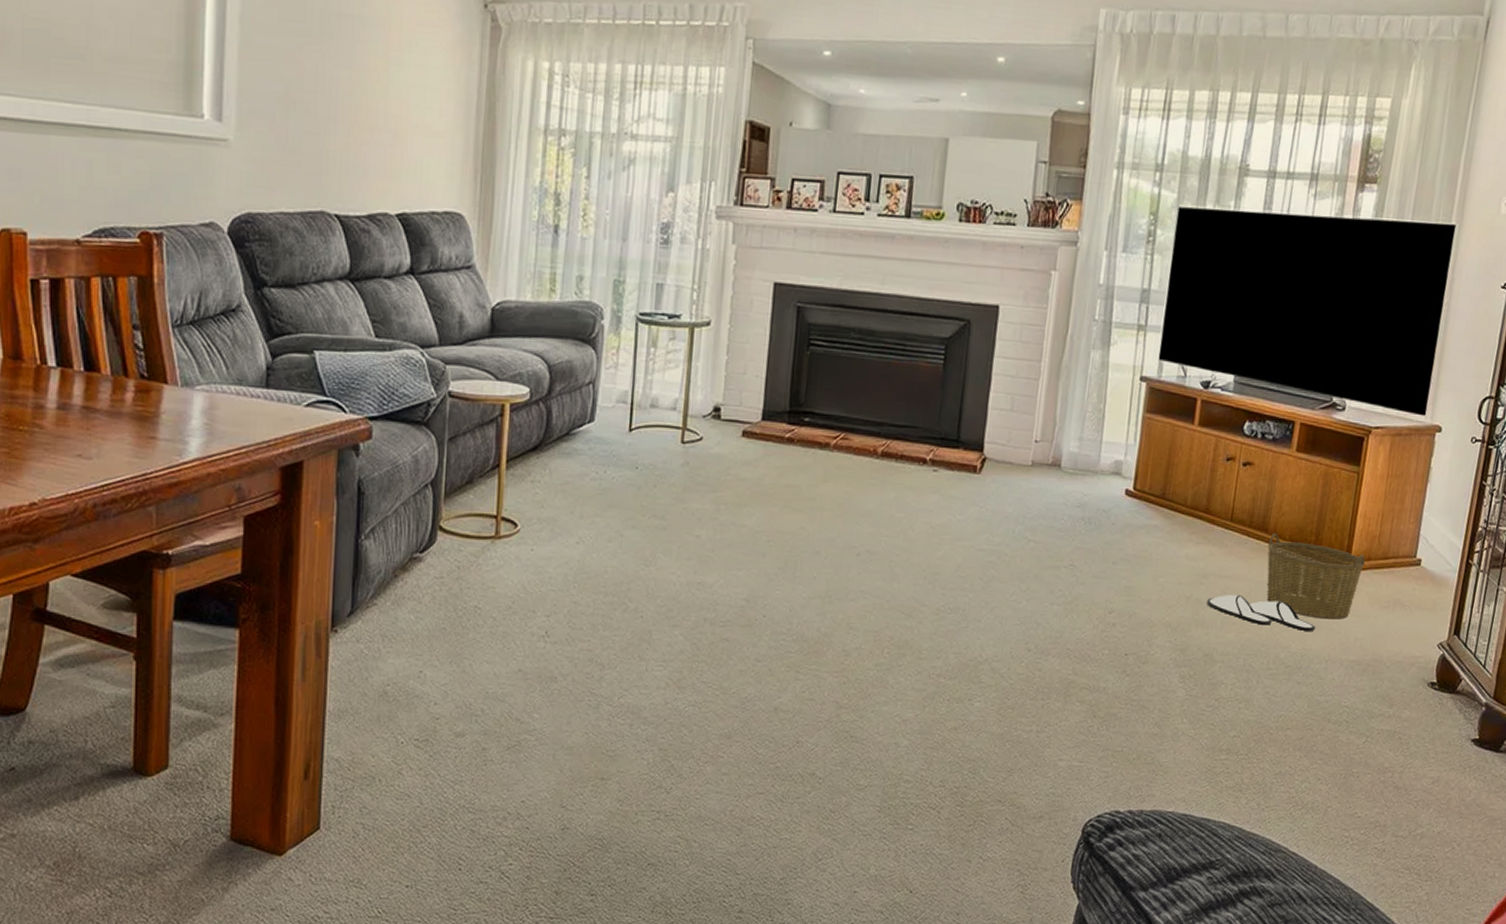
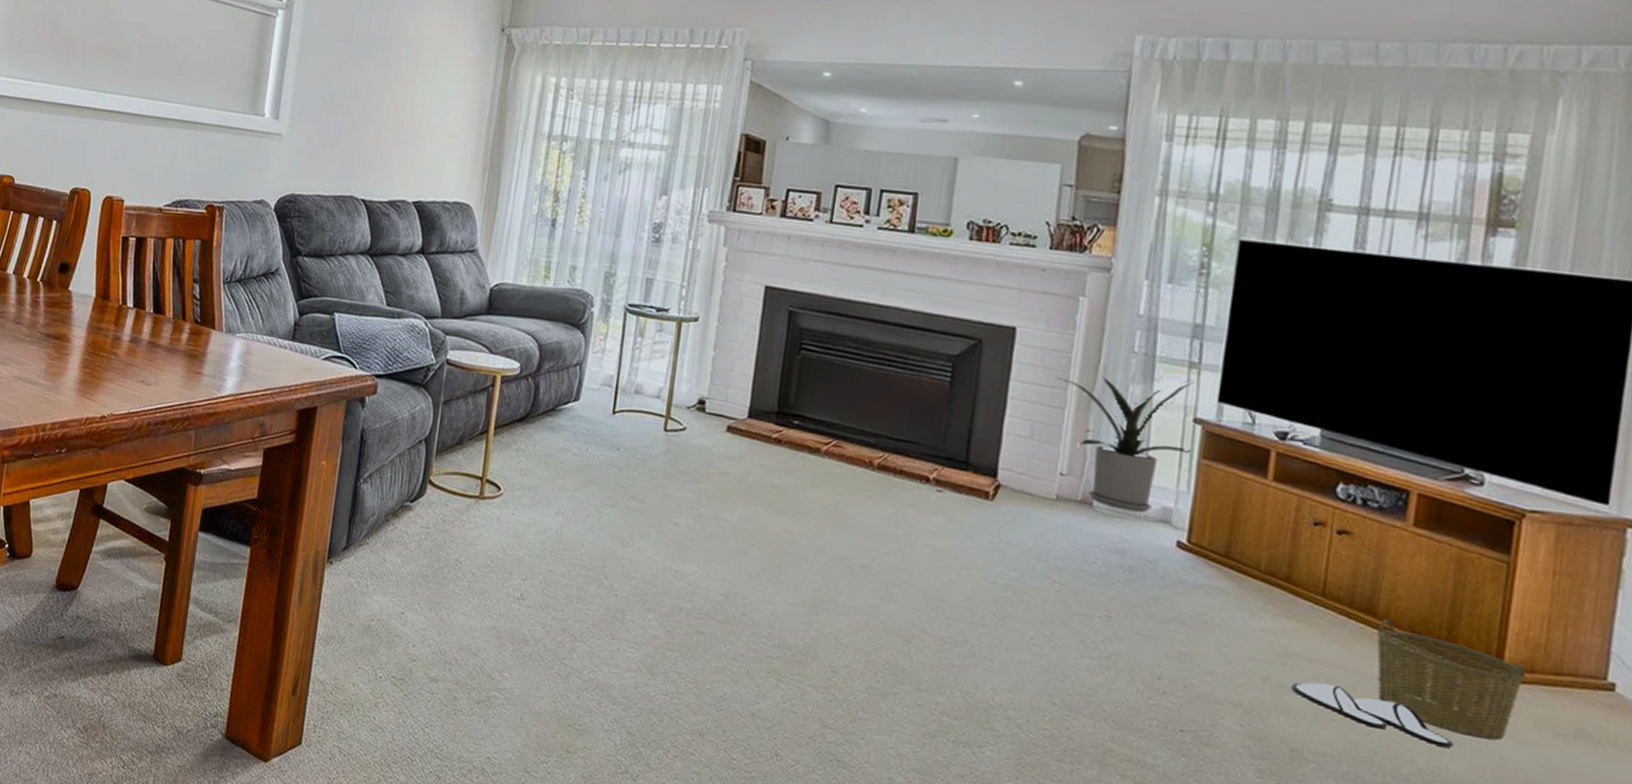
house plant: none [1032,342,1142,469] -> present [1056,376,1195,513]

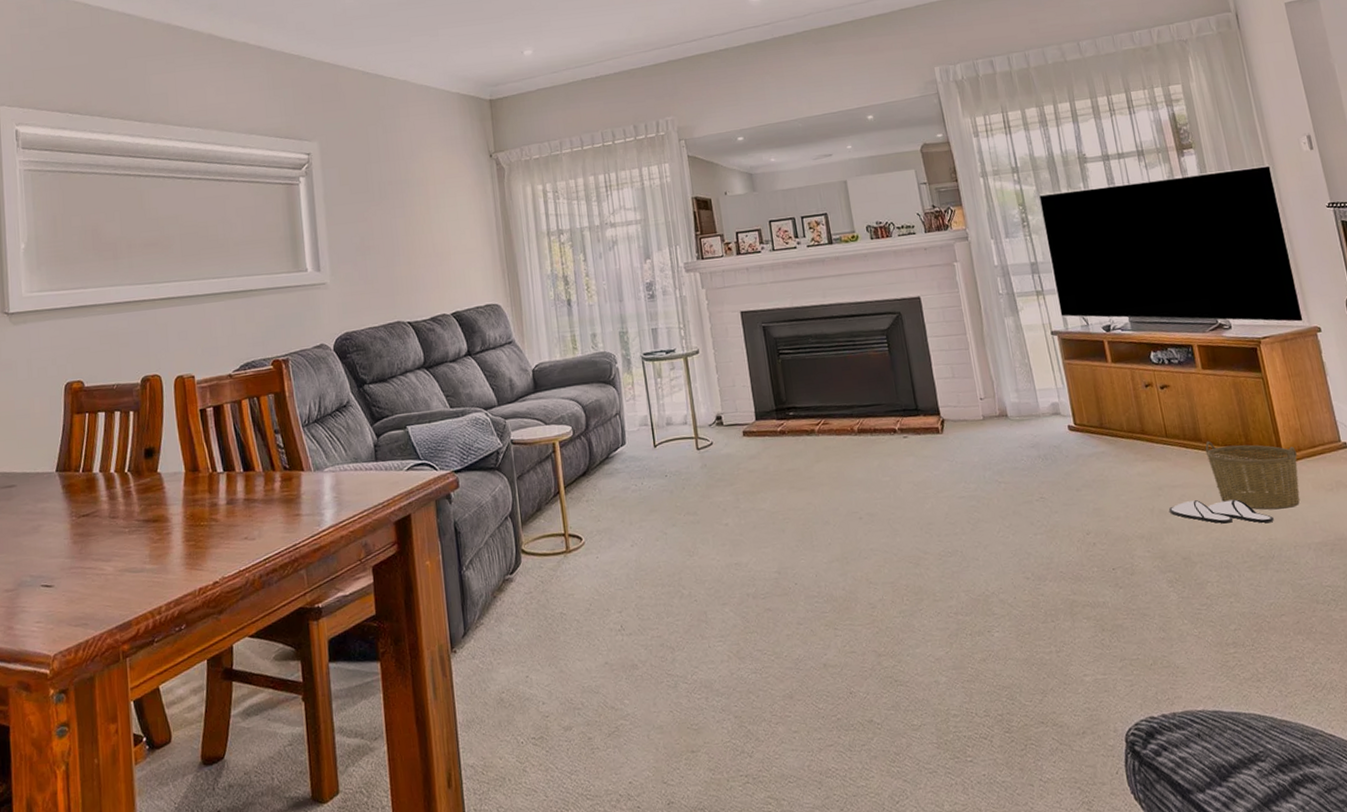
house plant: present [1056,376,1195,513] -> none [957,305,1058,414]

